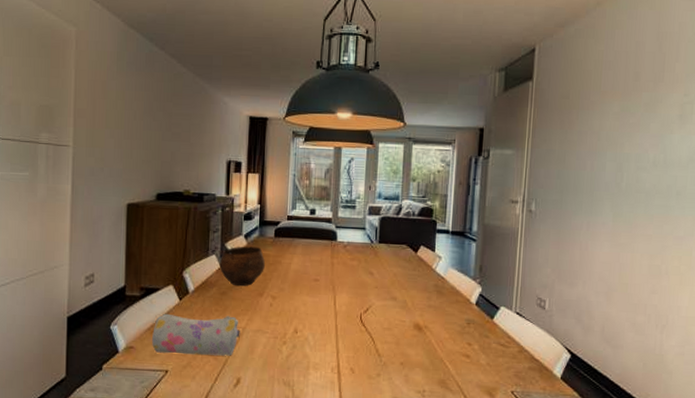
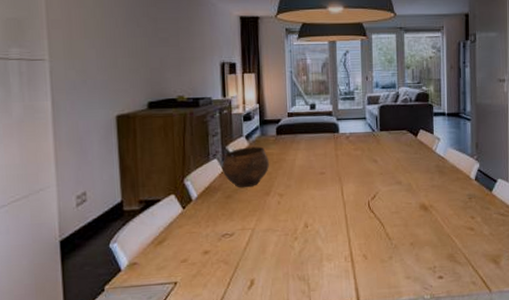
pencil case: present [152,313,240,356] -> none [157,219,250,266]

